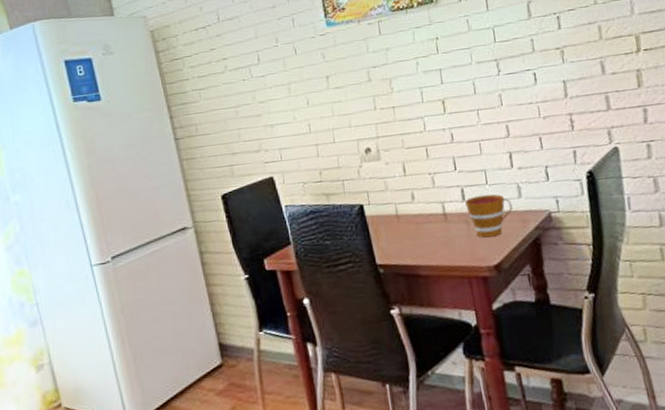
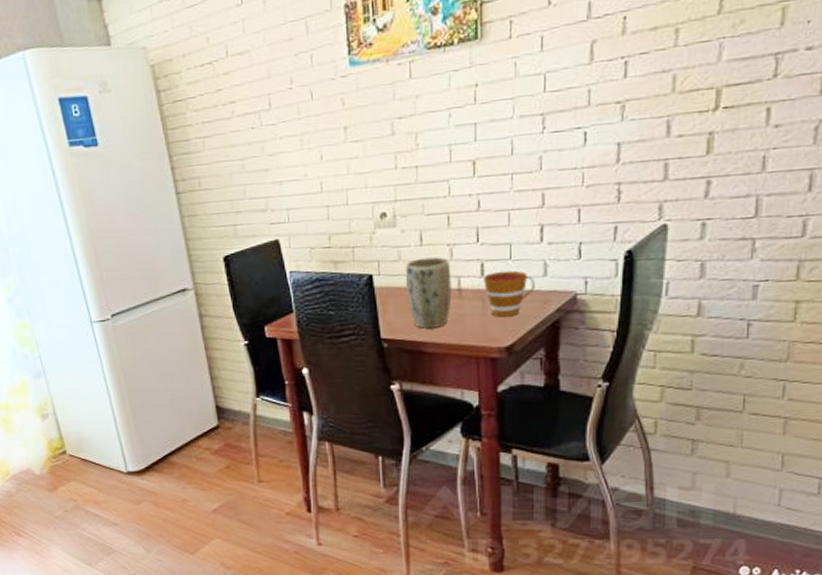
plant pot: none [392,185,439,253] -> present [405,257,452,329]

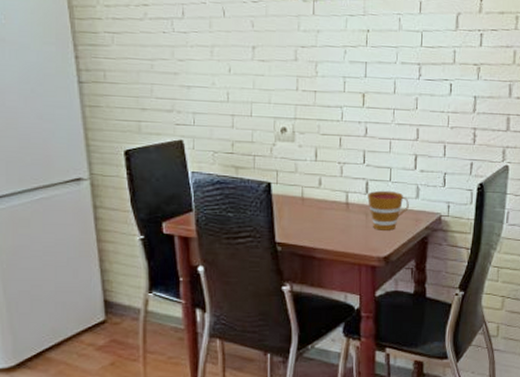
plant pot: present [405,257,452,329] -> none [300,172,341,236]

